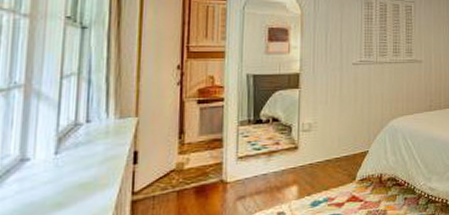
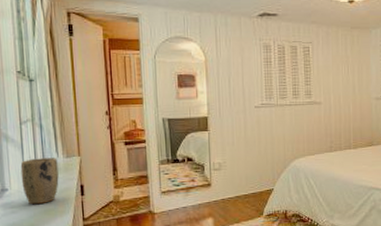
plant pot: none [51,119,107,178] -> present [20,158,59,205]

